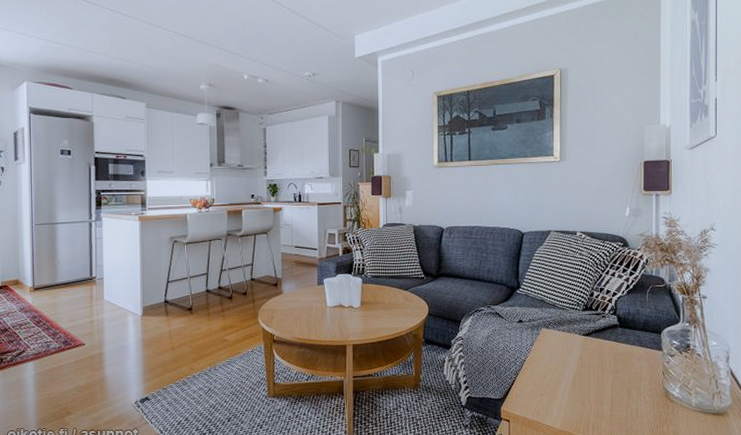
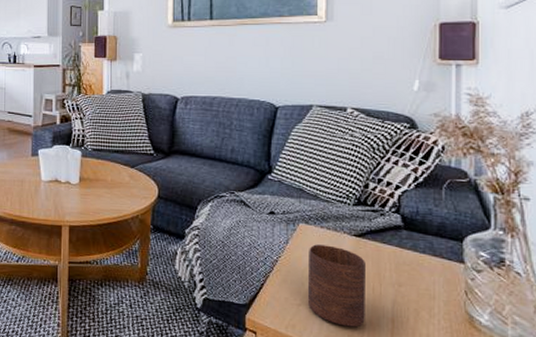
cup: none [548,344,593,409] -> present [307,244,367,327]

